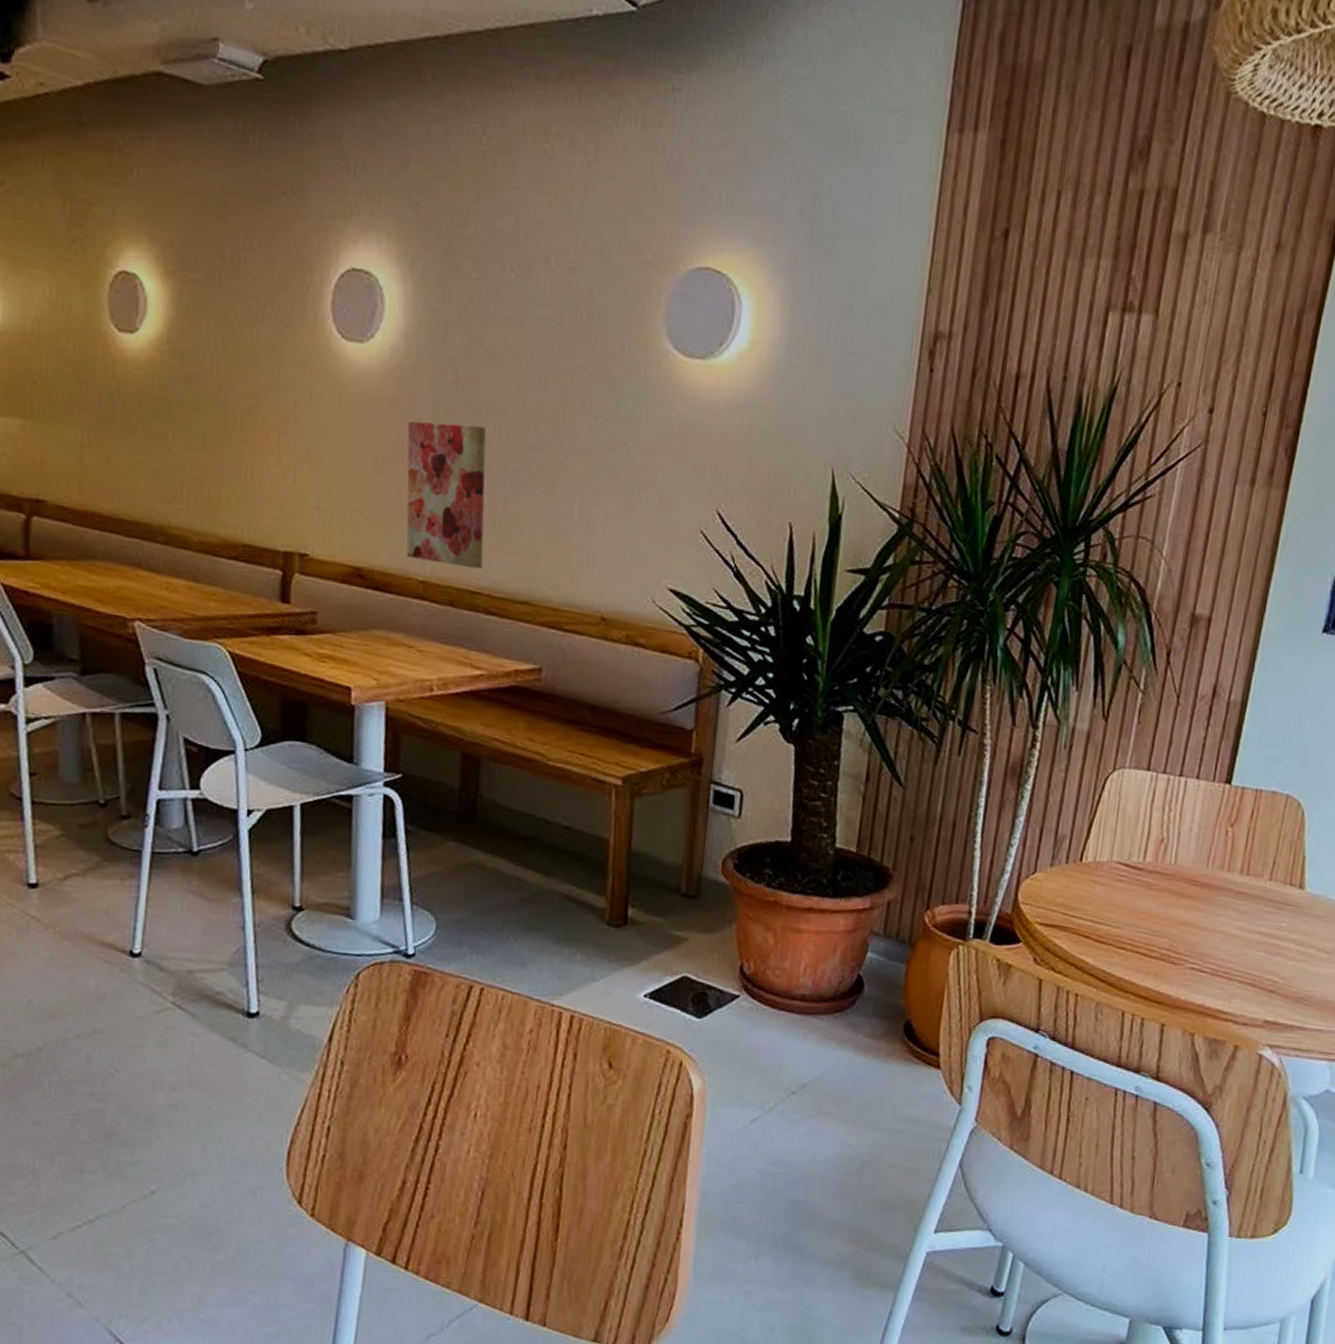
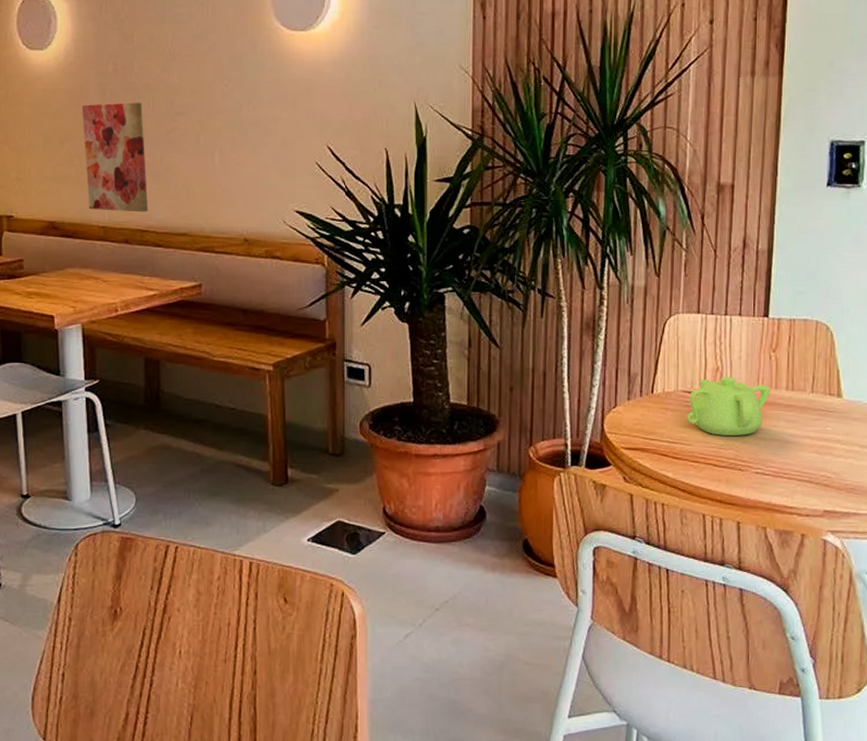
teapot: none [1117,850,1221,923] -> present [686,377,770,436]

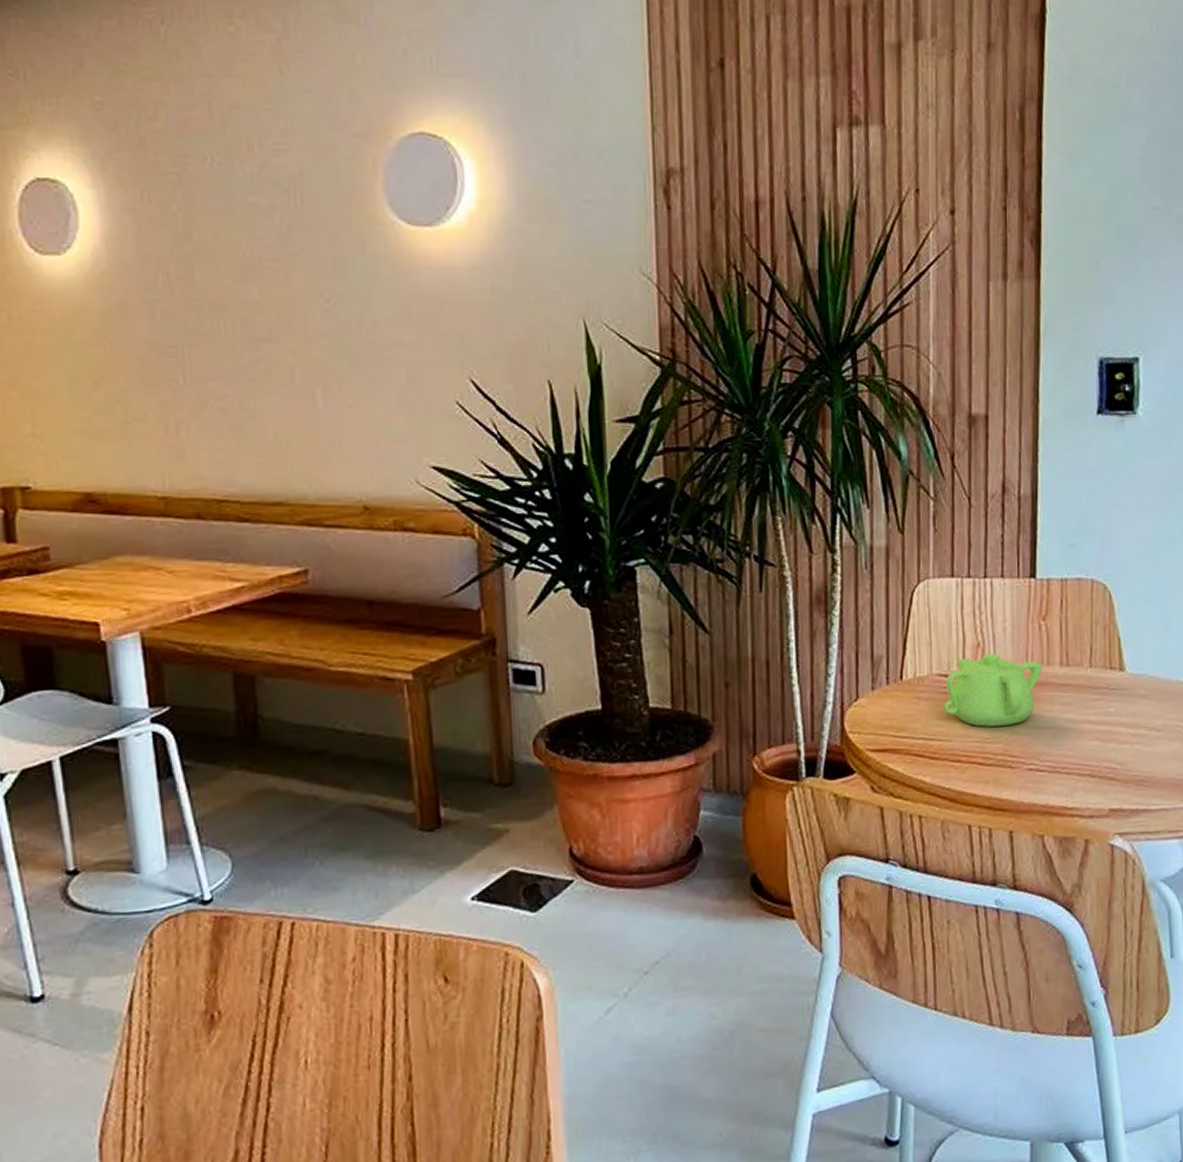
wall art: present [81,102,148,213] -> none [121,326,226,476]

